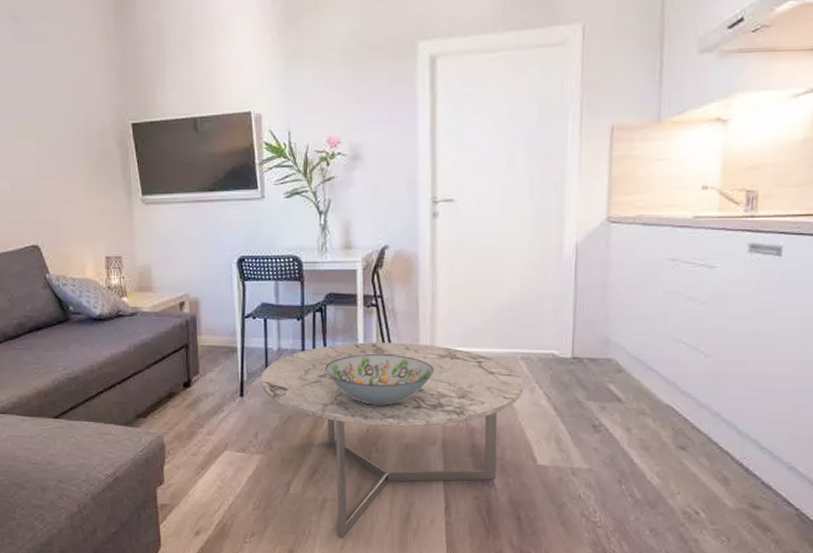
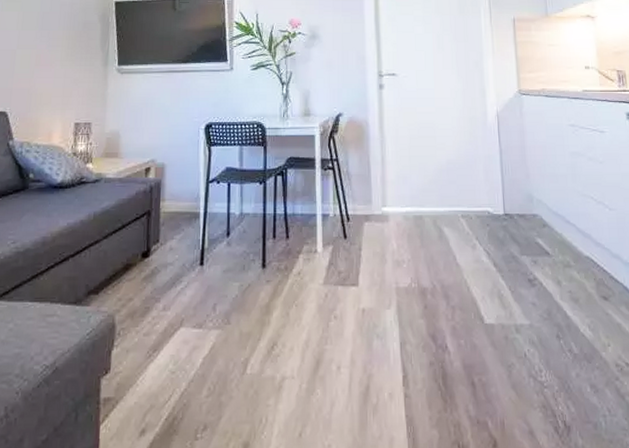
coffee table: present [260,342,523,538] -> none [221,204,466,423]
decorative bowl: present [325,354,435,405] -> none [285,216,387,268]

